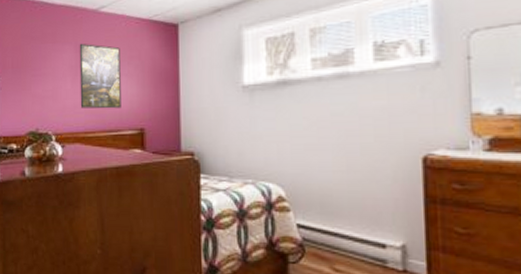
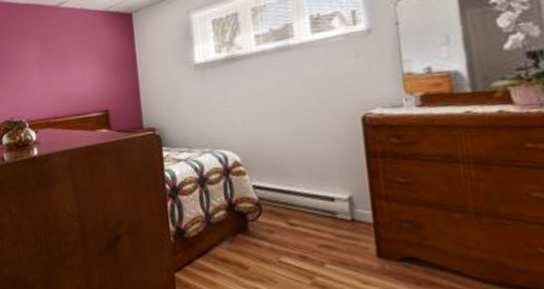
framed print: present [79,43,121,109] -> none [43,37,86,96]

